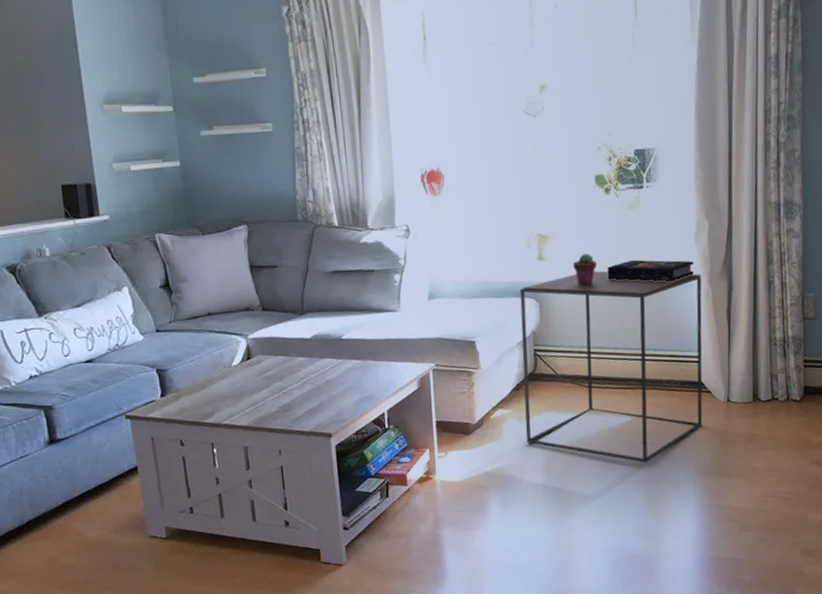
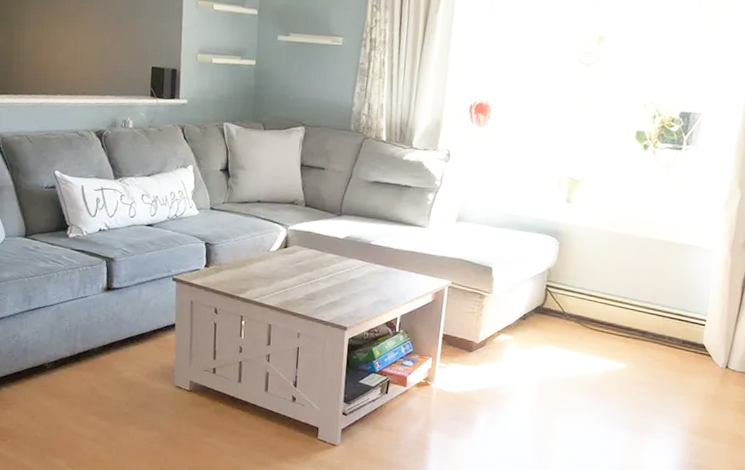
side table: present [519,271,703,463] -> none [523,221,723,410]
potted succulent: present [574,254,596,285] -> none [599,203,622,233]
book: present [608,259,694,282] -> none [630,216,719,245]

